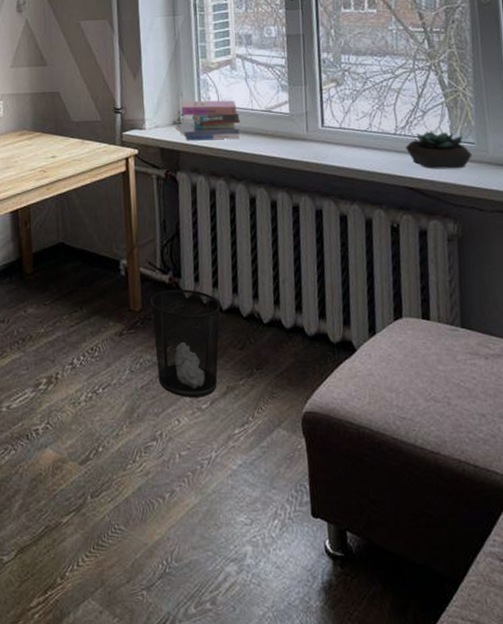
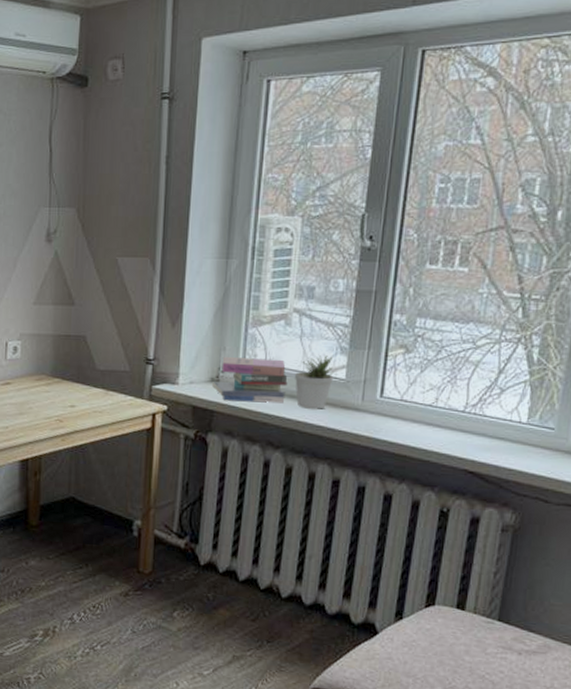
waste bin: present [151,289,221,397] -> none [161,554,238,664]
potted plant: none [245,93,280,144] -> present [294,355,334,411]
succulent plant: present [406,131,472,170] -> none [473,411,549,456]

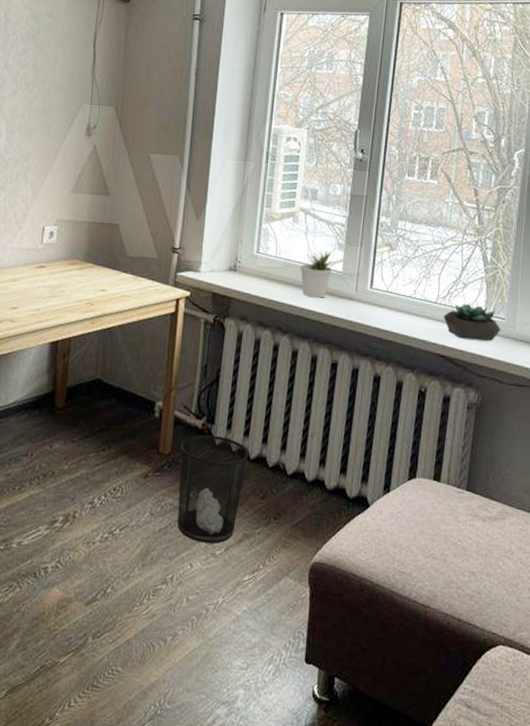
waste bin: none [161,554,238,664] -> present [177,434,249,543]
books: present [212,356,288,404] -> none [230,247,295,292]
succulent plant: none [473,411,549,456] -> present [443,303,501,342]

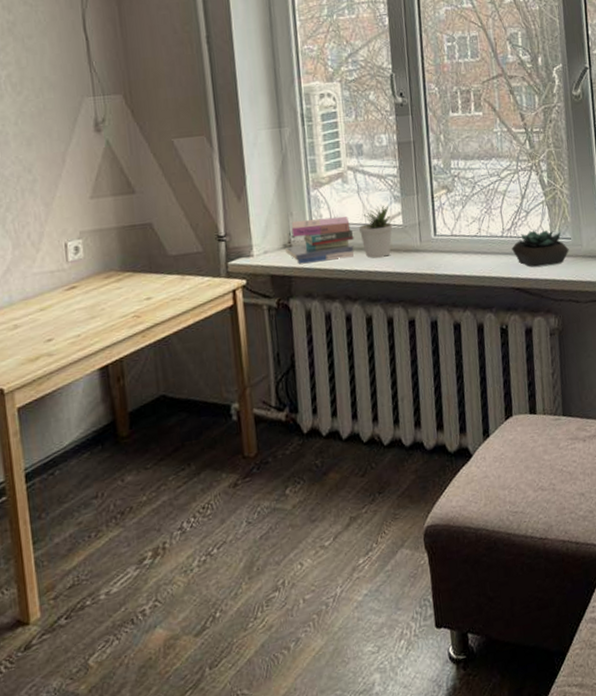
waste bin: present [177,434,249,543] -> none [266,423,341,539]
books: none [230,247,295,292] -> present [286,215,354,265]

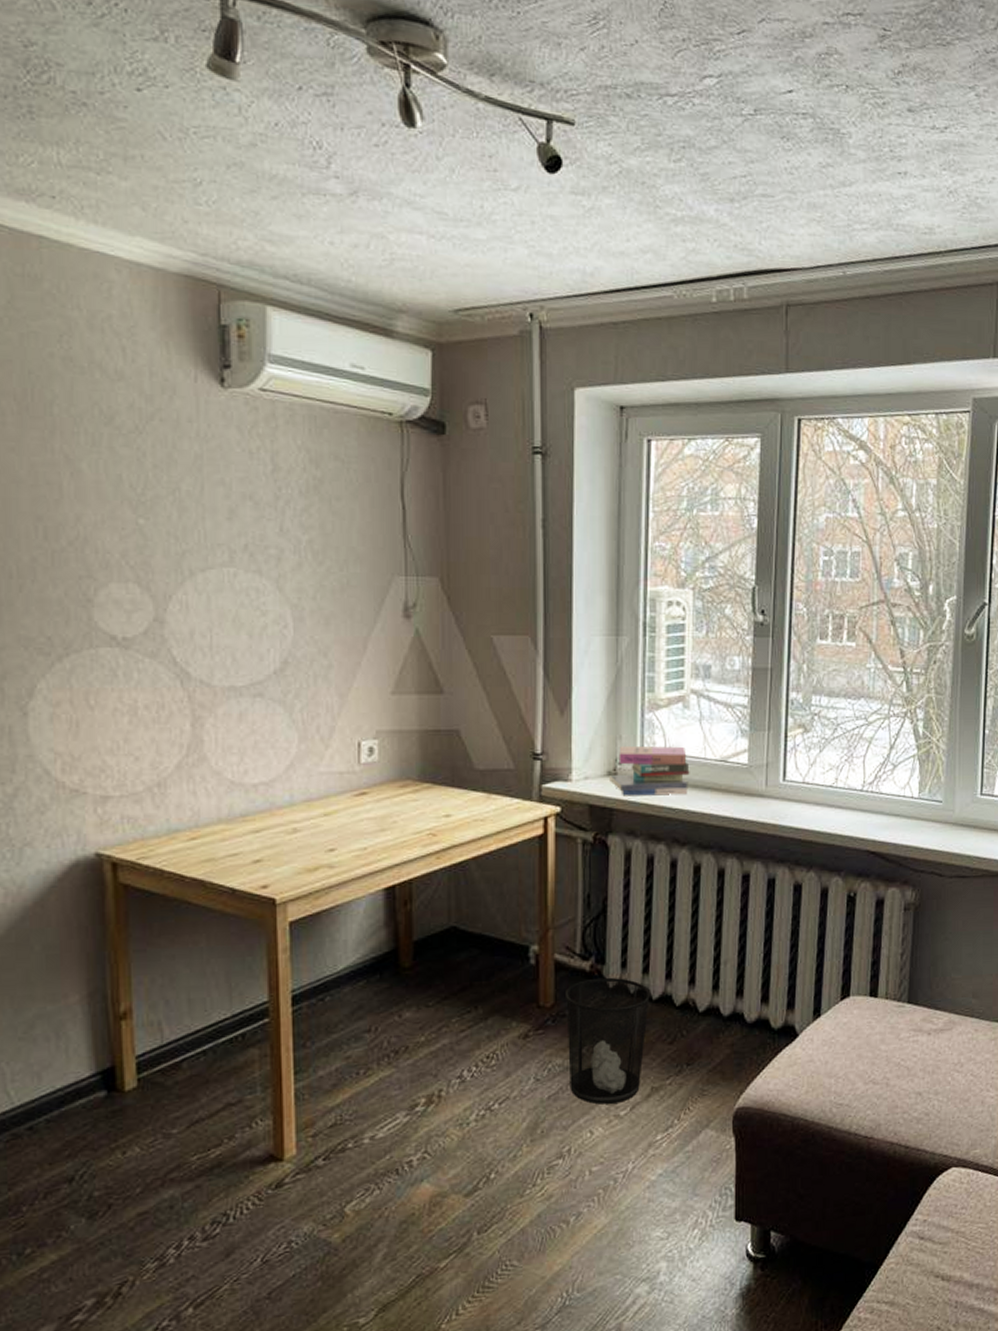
waste bin: none [266,423,341,539] -> present [566,977,651,1105]
potted plant: present [358,205,393,259] -> none [696,739,736,800]
succulent plant: present [512,230,569,268] -> none [871,787,938,831]

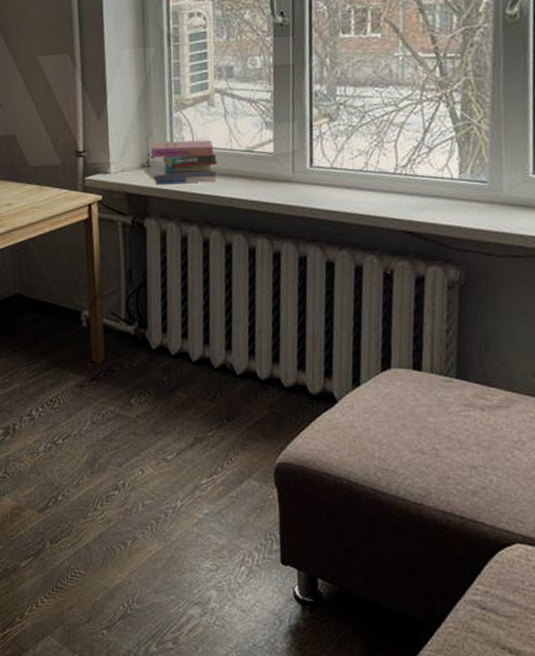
waste bin: present [566,977,651,1105] -> none [114,340,191,448]

